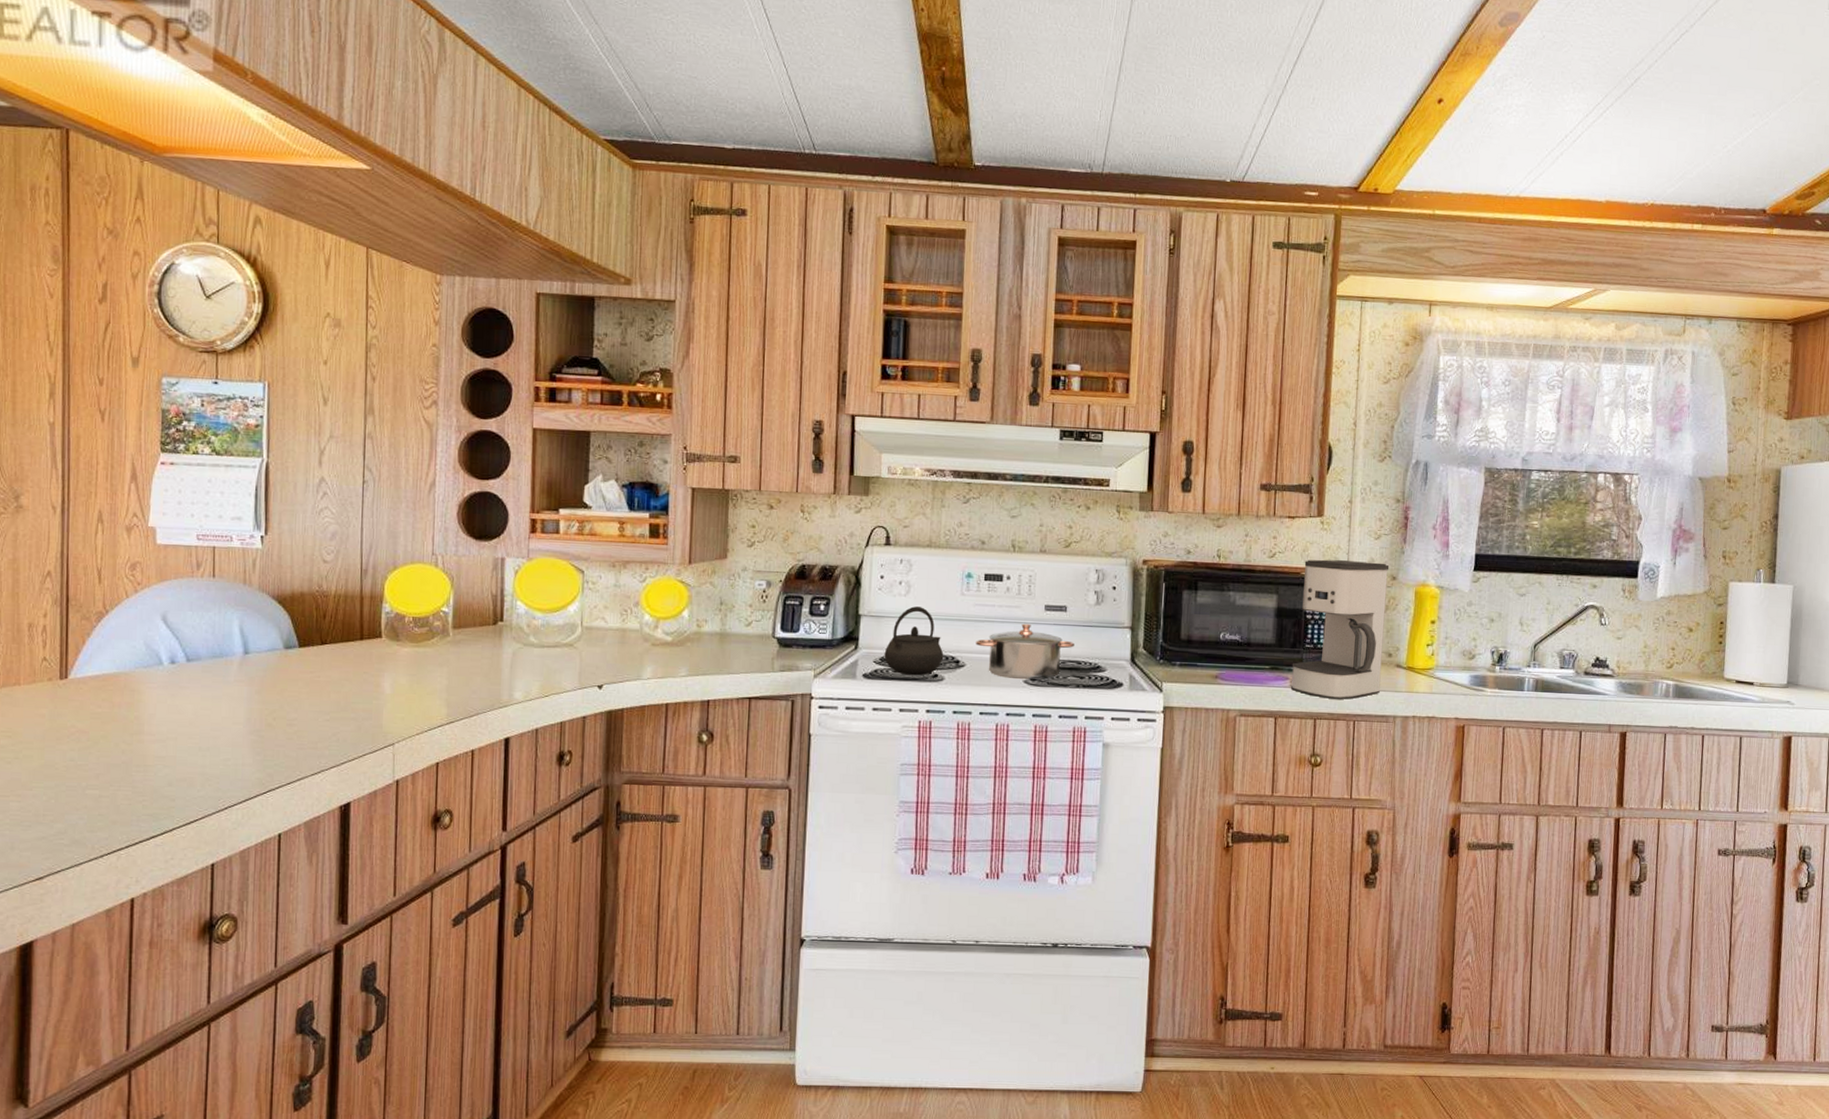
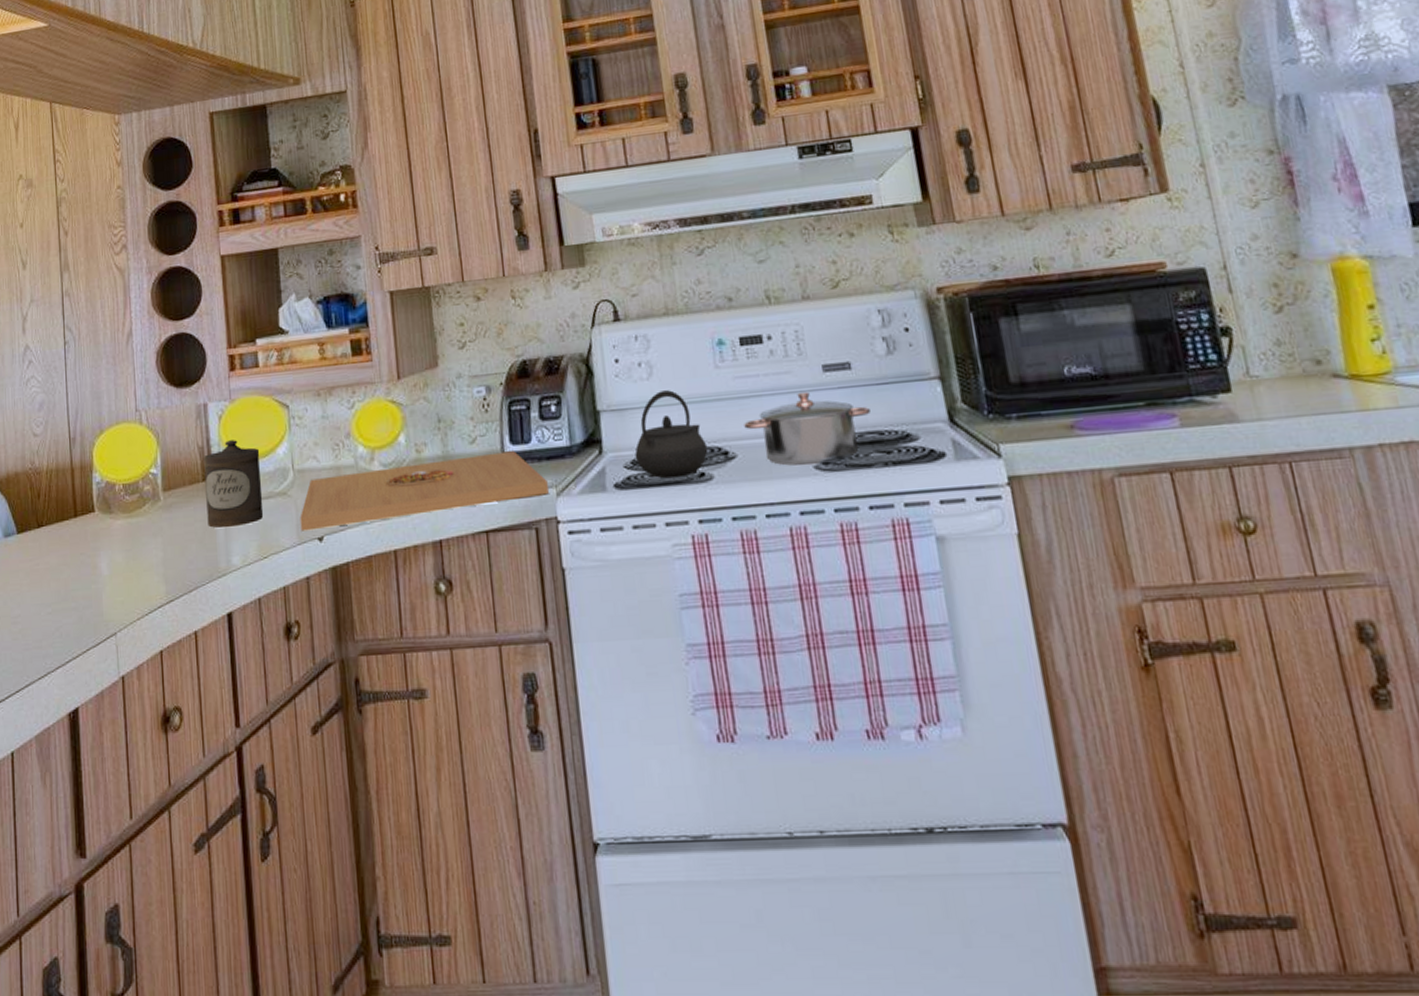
canister: none [494,593,552,668] -> present [204,440,264,529]
platter: none [582,636,808,679] -> present [300,451,549,531]
coffee maker: present [1291,559,1390,700] -> none [1158,237,1318,436]

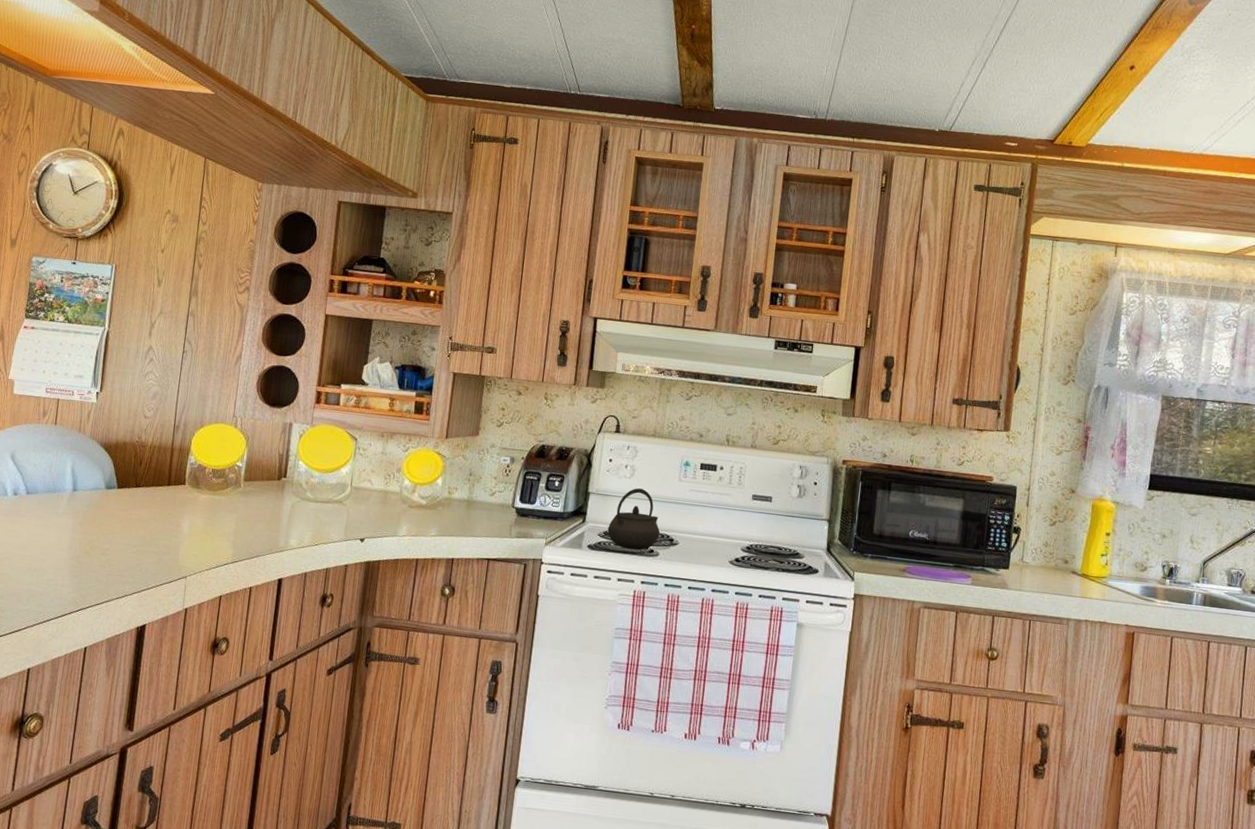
canister: present [204,440,264,529] -> none [275,454,328,519]
platter: present [300,451,549,531] -> none [348,496,541,543]
cooking pot: present [744,391,870,466] -> none [689,510,777,562]

